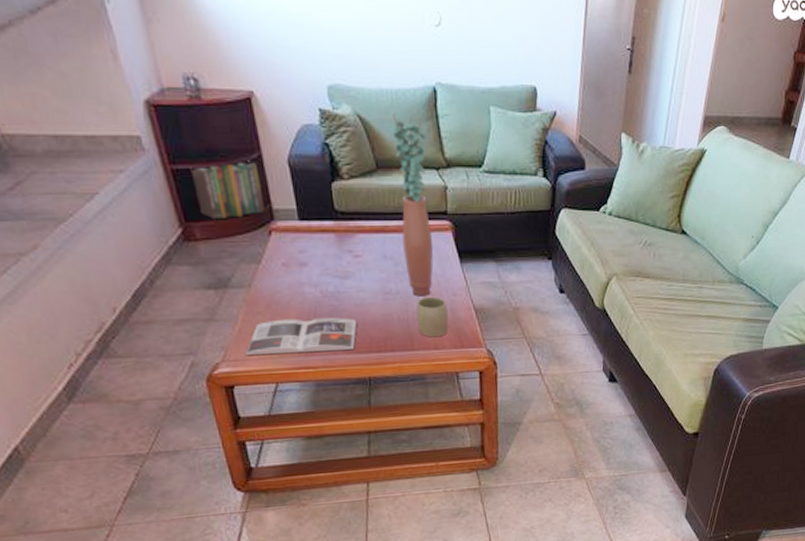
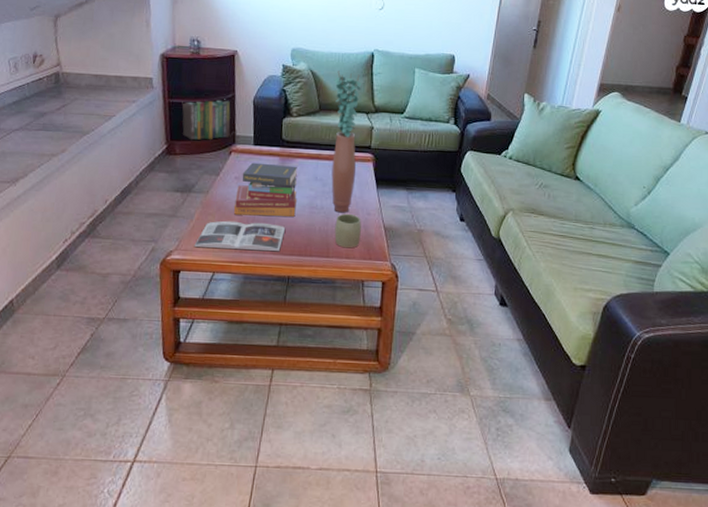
books: none [286,242,367,311] -> present [233,162,298,217]

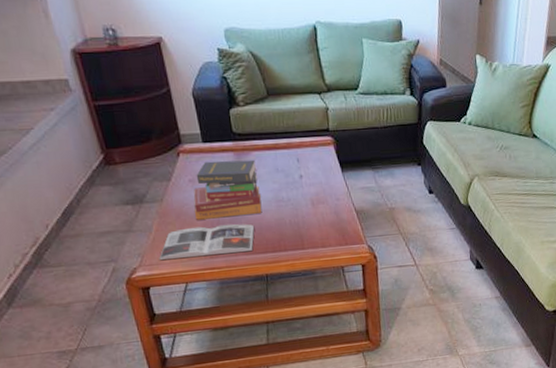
books: present [182,99,231,141] -> none [109,94,174,146]
vase: present [331,71,361,213] -> none [278,49,319,203]
mug: present [334,213,361,249] -> none [305,201,334,238]

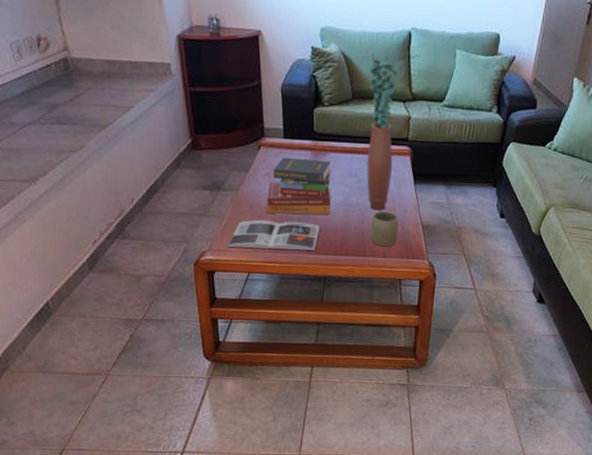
vase: none [278,49,319,203] -> present [366,53,397,210]
mug: none [305,201,334,238] -> present [371,210,398,247]

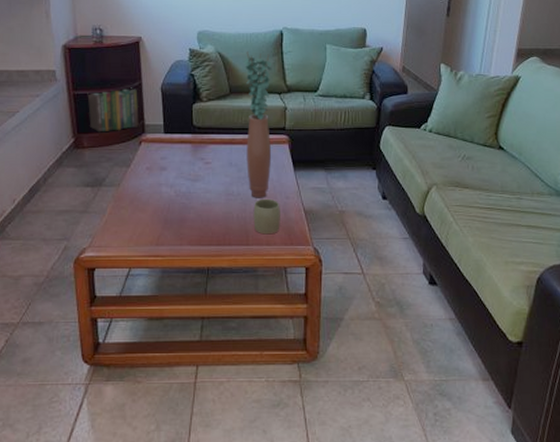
books: none [204,87,258,134] -> present [87,87,139,132]
magazine: present [227,219,321,252] -> none [108,213,202,243]
books: present [266,157,332,215] -> none [147,151,212,207]

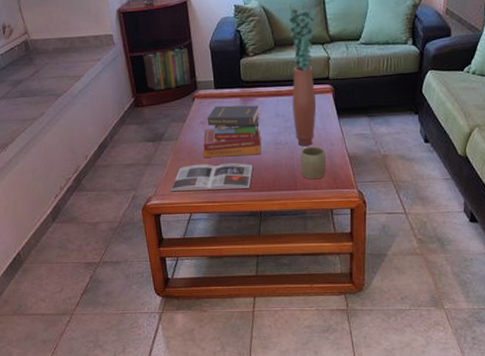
magazine: none [108,213,202,243] -> present [170,163,254,191]
books: none [147,151,212,207] -> present [202,105,261,158]

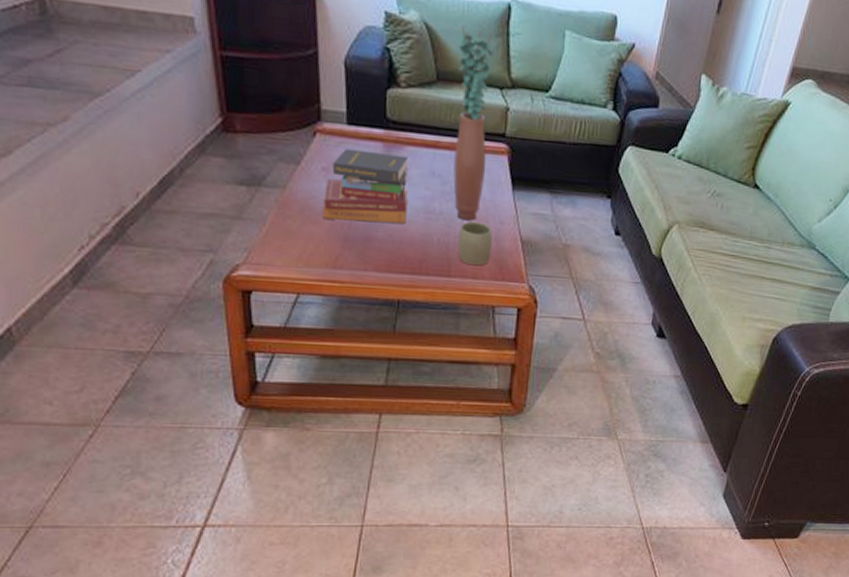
books: present [142,46,191,91] -> none [240,55,313,114]
magazine: present [170,163,254,191] -> none [269,226,394,269]

